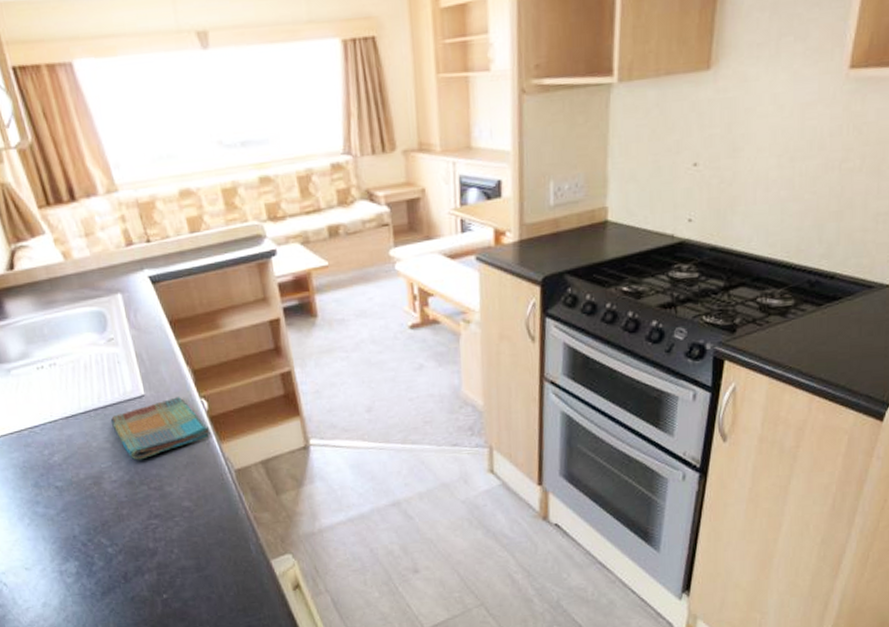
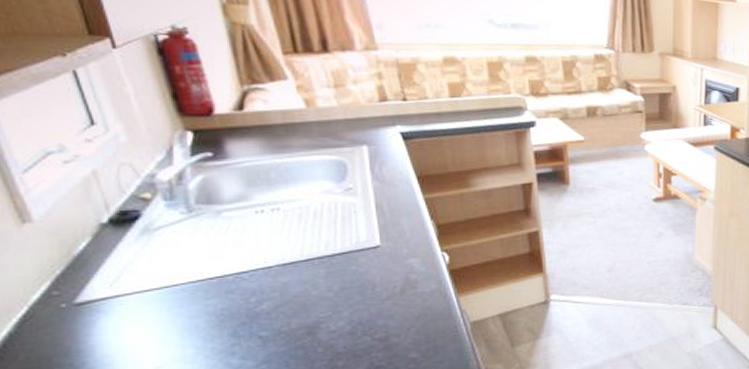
dish towel: present [110,397,211,460] -> none [337,249,449,311]

